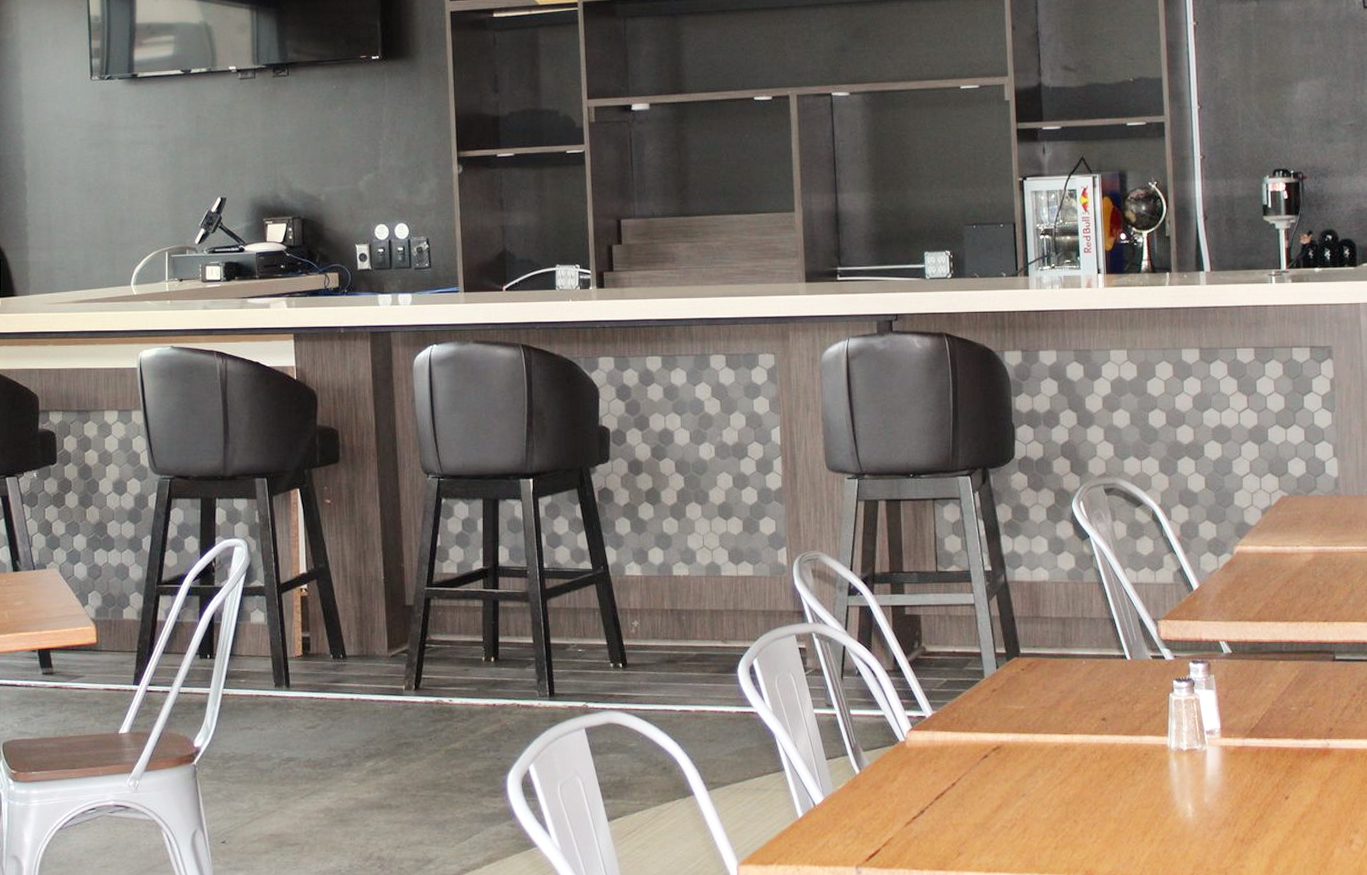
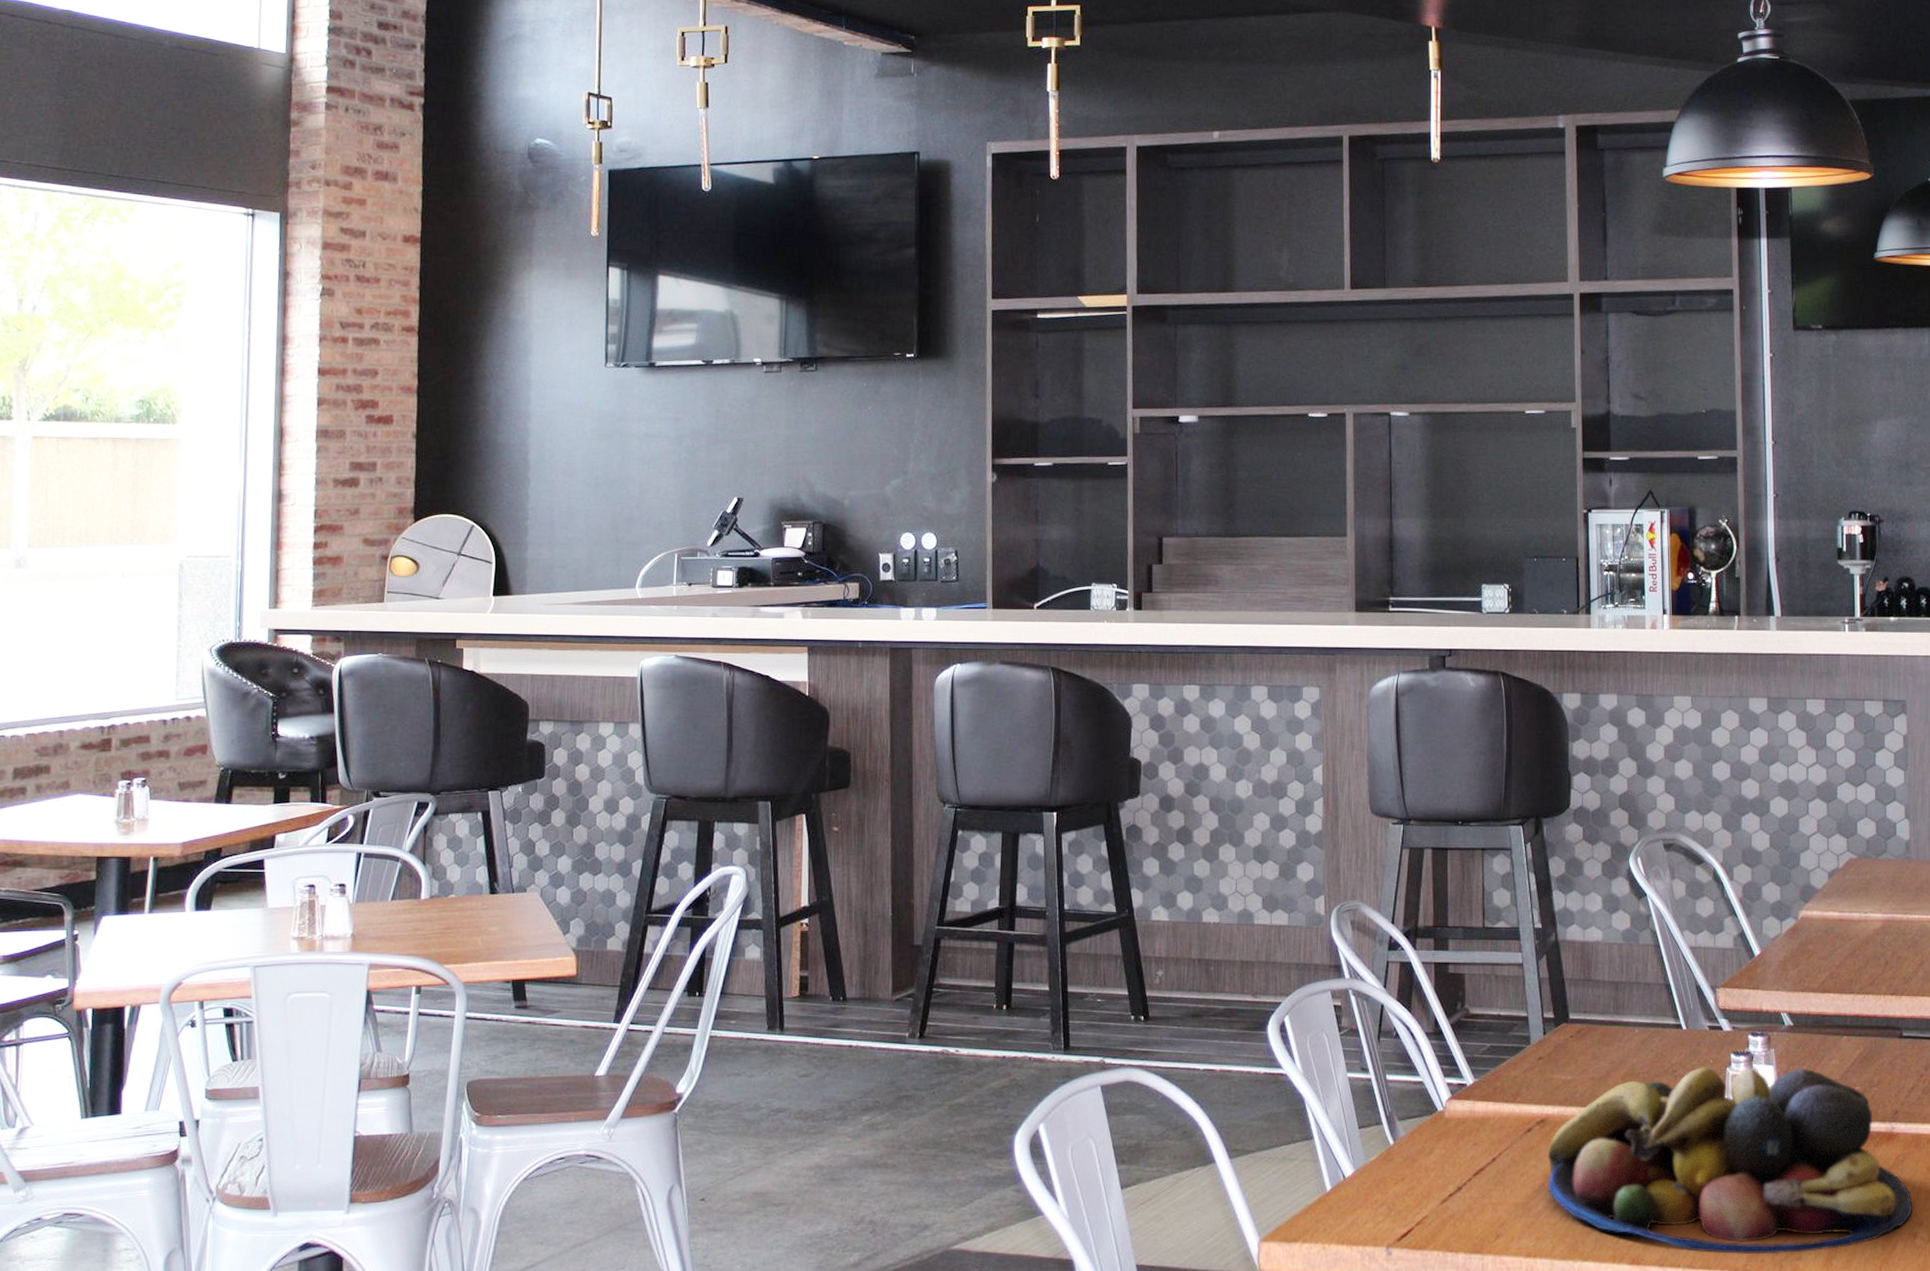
fruit bowl: none [1004,692,1348,864] -> present [1548,1067,1912,1254]

